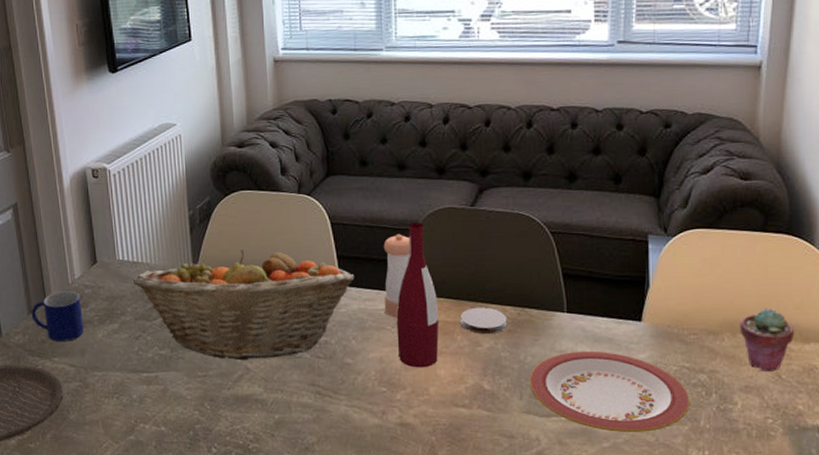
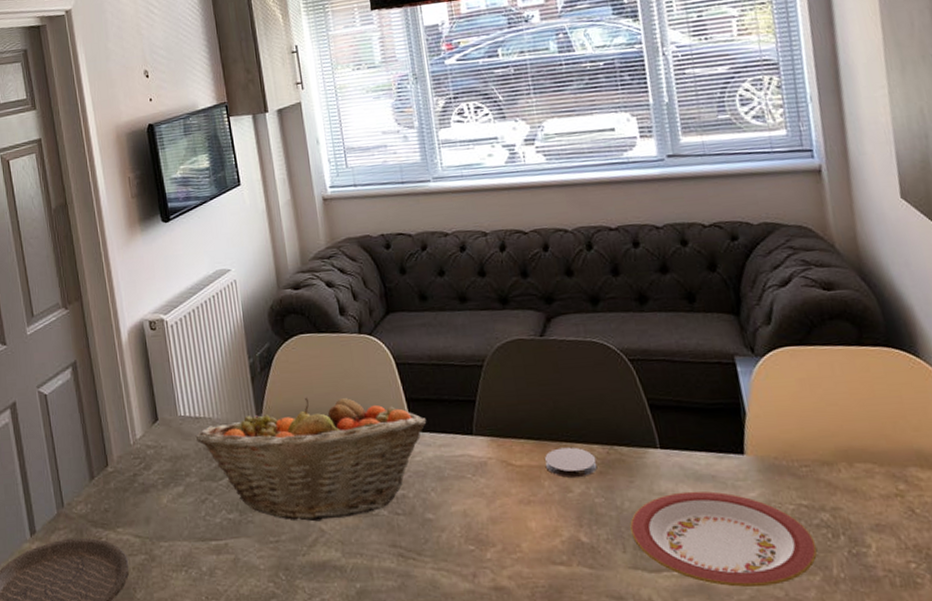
mug: present [31,291,84,341] -> none [92,453,148,510]
pepper shaker: present [383,234,410,318] -> none [453,371,483,464]
wine bottle: present [396,221,439,368] -> none [475,356,527,521]
potted succulent: present [740,308,795,372] -> none [854,431,920,506]

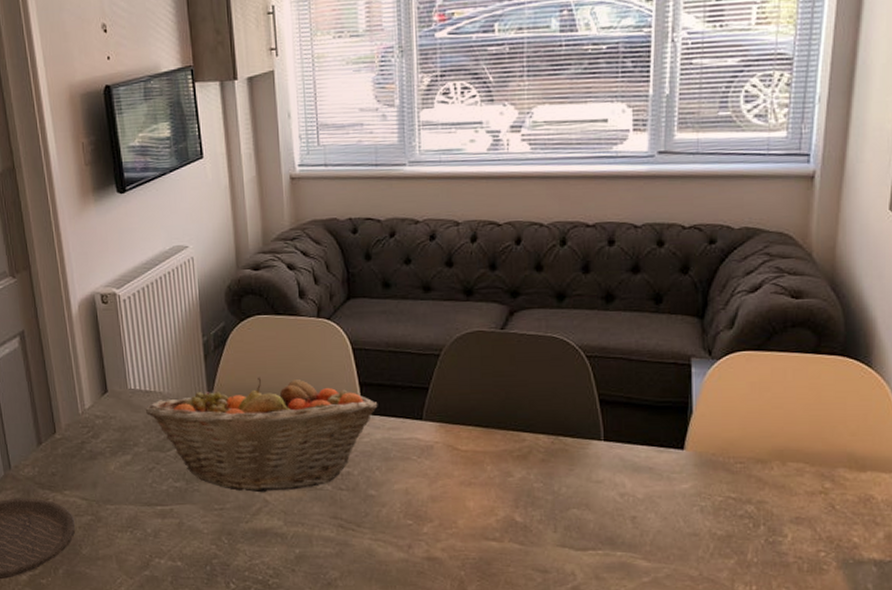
coaster: present [545,447,598,479] -> none [491,435,541,465]
plate: present [630,491,818,587] -> none [564,480,737,566]

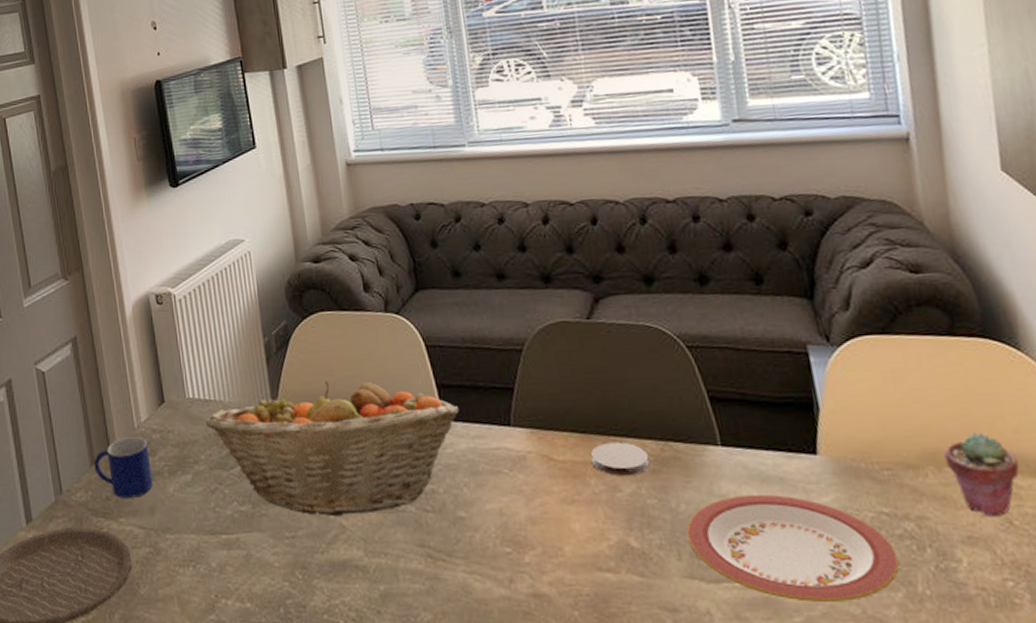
mug: none [40,422,95,474] -> present [93,437,153,498]
coaster: none [491,435,541,465] -> present [591,442,650,477]
plate: none [564,480,737,566] -> present [686,494,900,602]
potted succulent: none [790,434,850,502] -> present [944,432,1020,517]

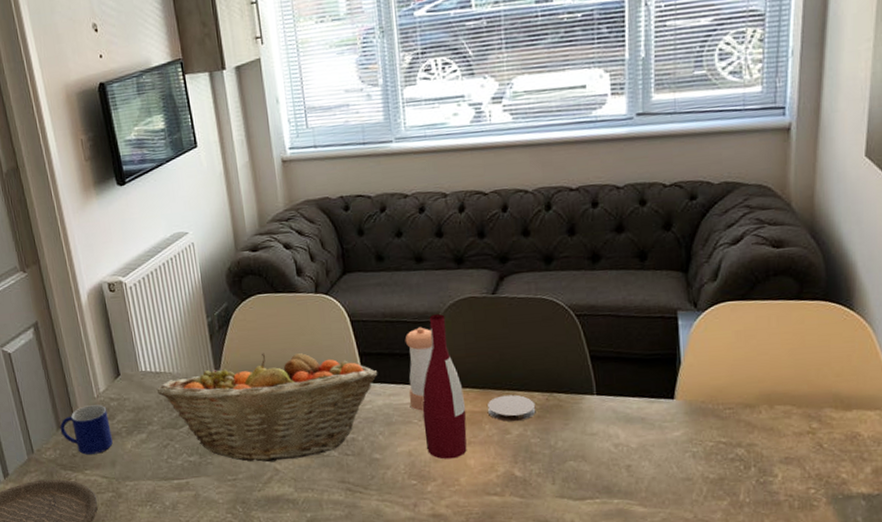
pepper shaker: none [489,355,523,458] -> present [405,327,433,411]
wine bottle: none [512,340,570,522] -> present [422,313,467,459]
plate: present [686,494,900,602] -> none [561,431,729,511]
potted succulent: present [944,432,1020,517] -> none [777,377,836,442]

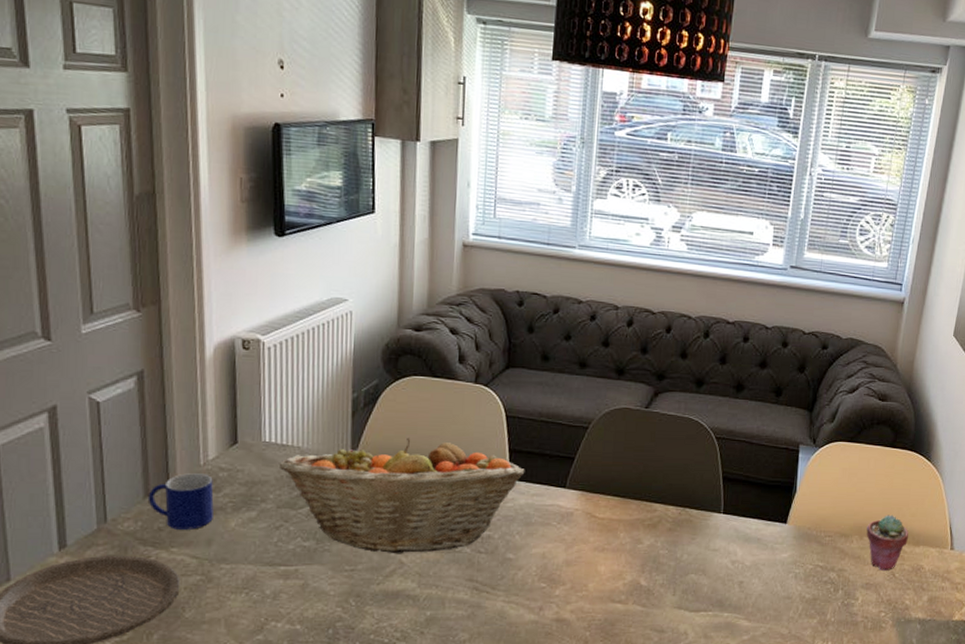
pepper shaker: present [405,327,433,411] -> none [551,431,584,514]
wine bottle: present [422,313,467,459] -> none [560,419,605,564]
coaster: present [488,394,536,422] -> none [625,506,669,533]
potted succulent: none [777,377,836,442] -> present [866,514,909,571]

